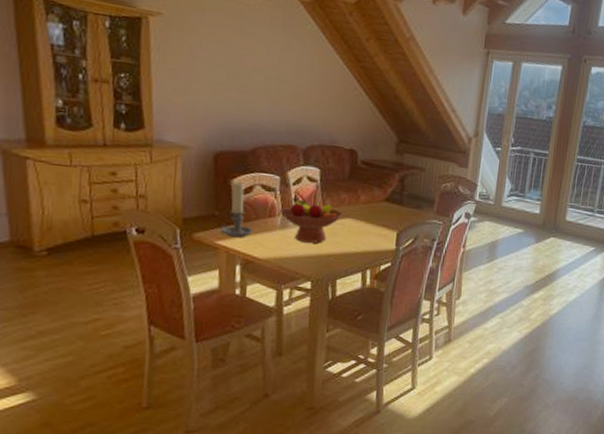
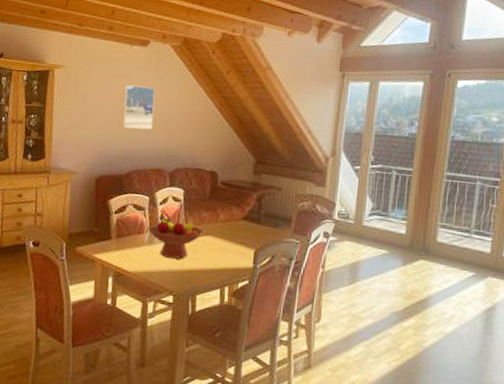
candle holder: present [220,182,253,238] -> none [98,202,125,252]
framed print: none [244,44,283,100] -> present [122,84,155,130]

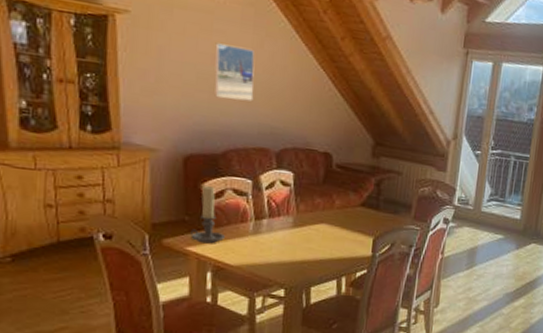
candle holder: none [98,202,125,252] -> present [190,186,225,244]
fruit bowl: present [147,215,204,259] -> none [252,202,318,250]

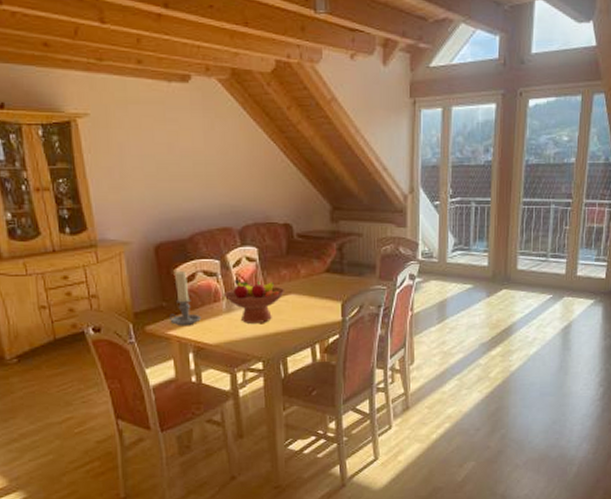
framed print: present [214,43,255,102] -> none [170,132,211,185]
fruit bowl: none [252,202,318,250] -> present [223,279,286,323]

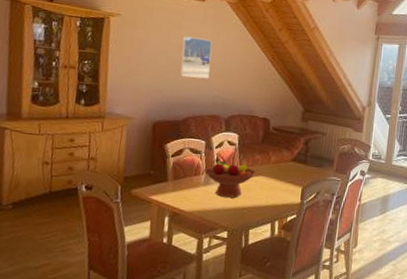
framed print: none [170,132,211,185] -> present [180,36,212,79]
candle holder: present [170,271,201,326] -> none [154,146,181,193]

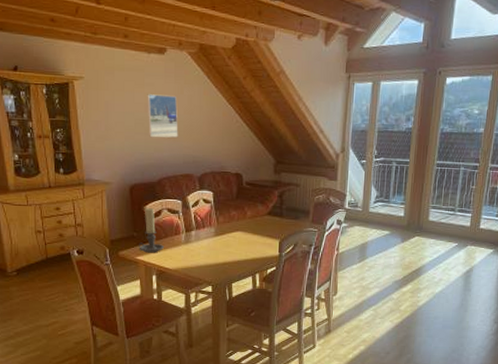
candle holder: none [154,146,181,193] -> present [139,208,164,253]
fruit bowl: present [204,158,257,198] -> none [183,217,234,254]

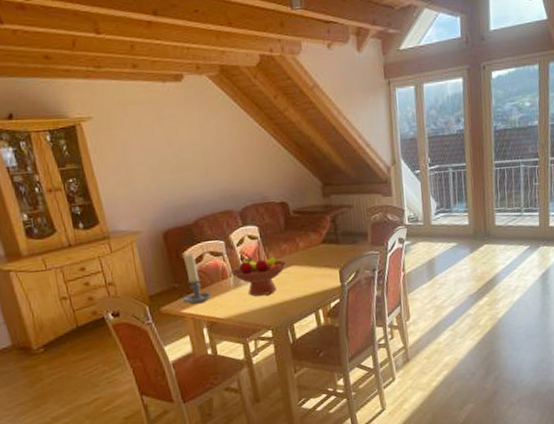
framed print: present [147,94,178,138] -> none [168,125,210,176]
fruit bowl: none [183,217,234,254] -> present [230,256,287,296]

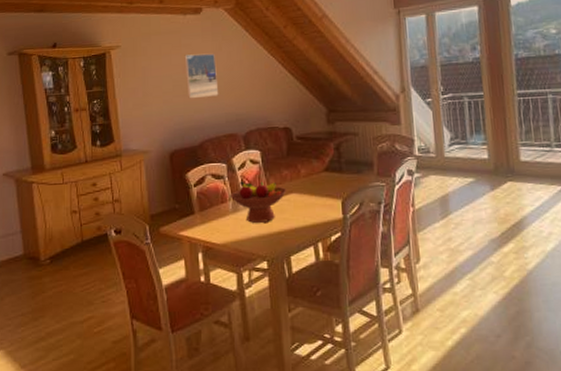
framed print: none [168,125,210,176] -> present [184,53,219,99]
candle holder: present [182,254,212,305] -> none [181,175,209,227]

